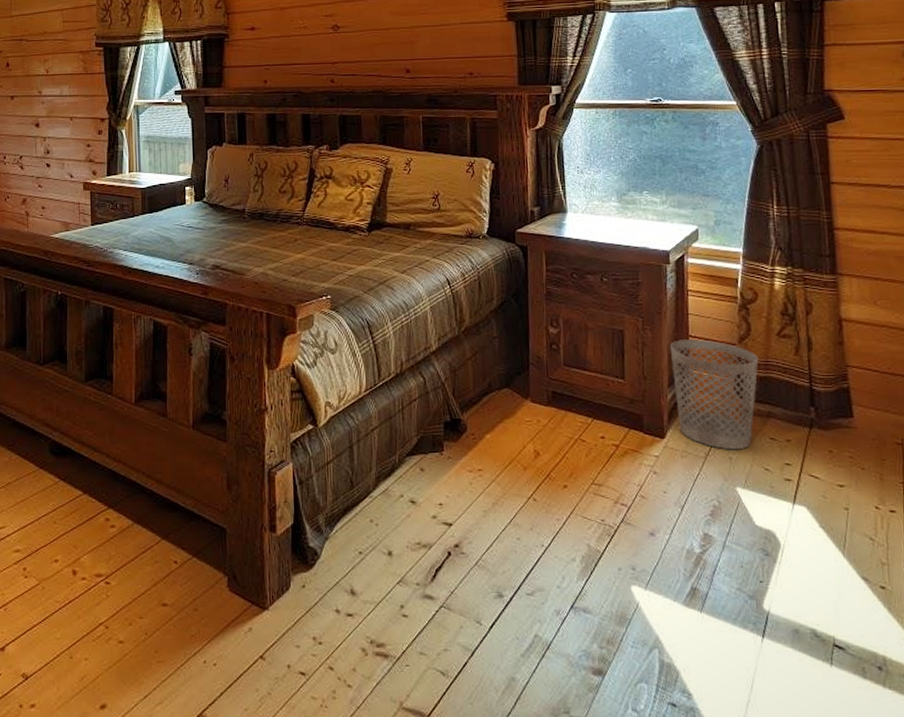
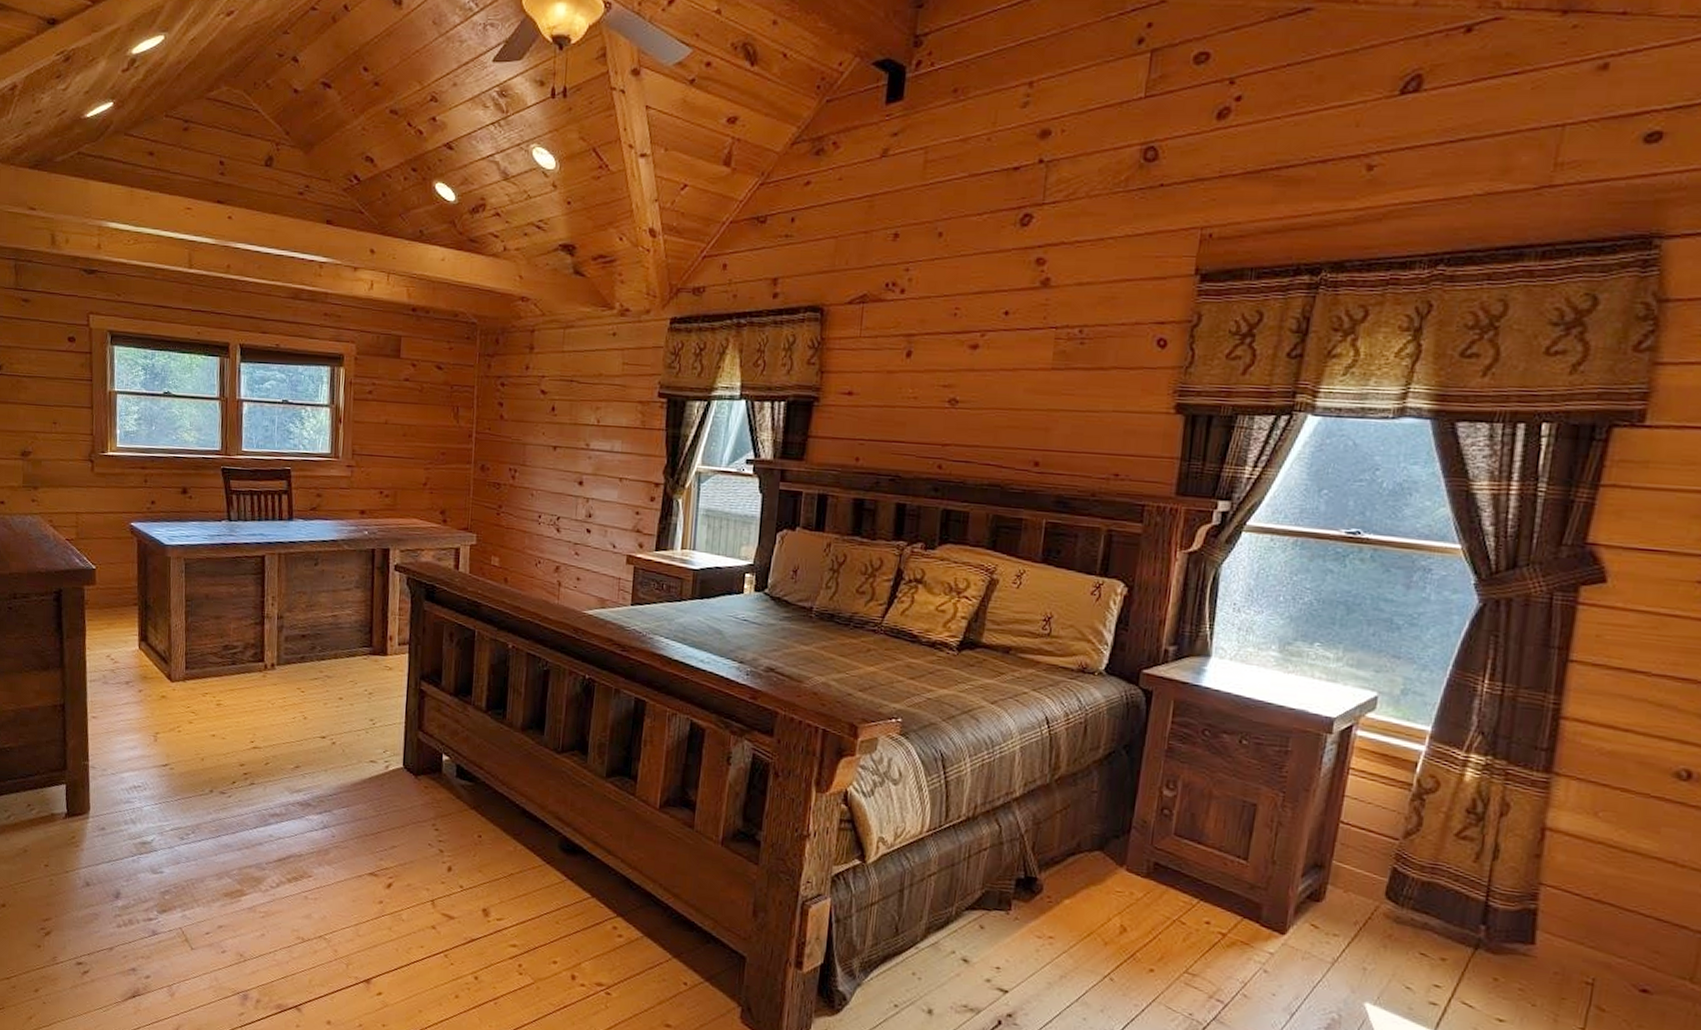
wastebasket: present [669,339,759,450] -> none [1306,824,1426,961]

